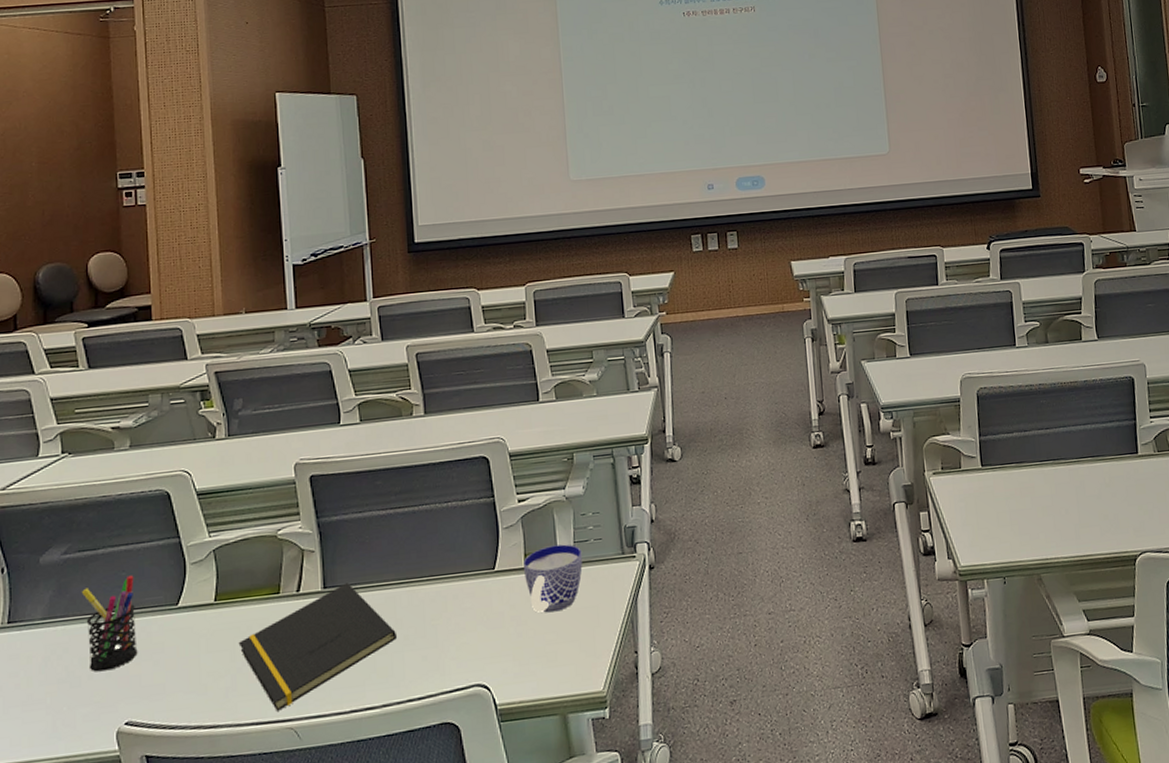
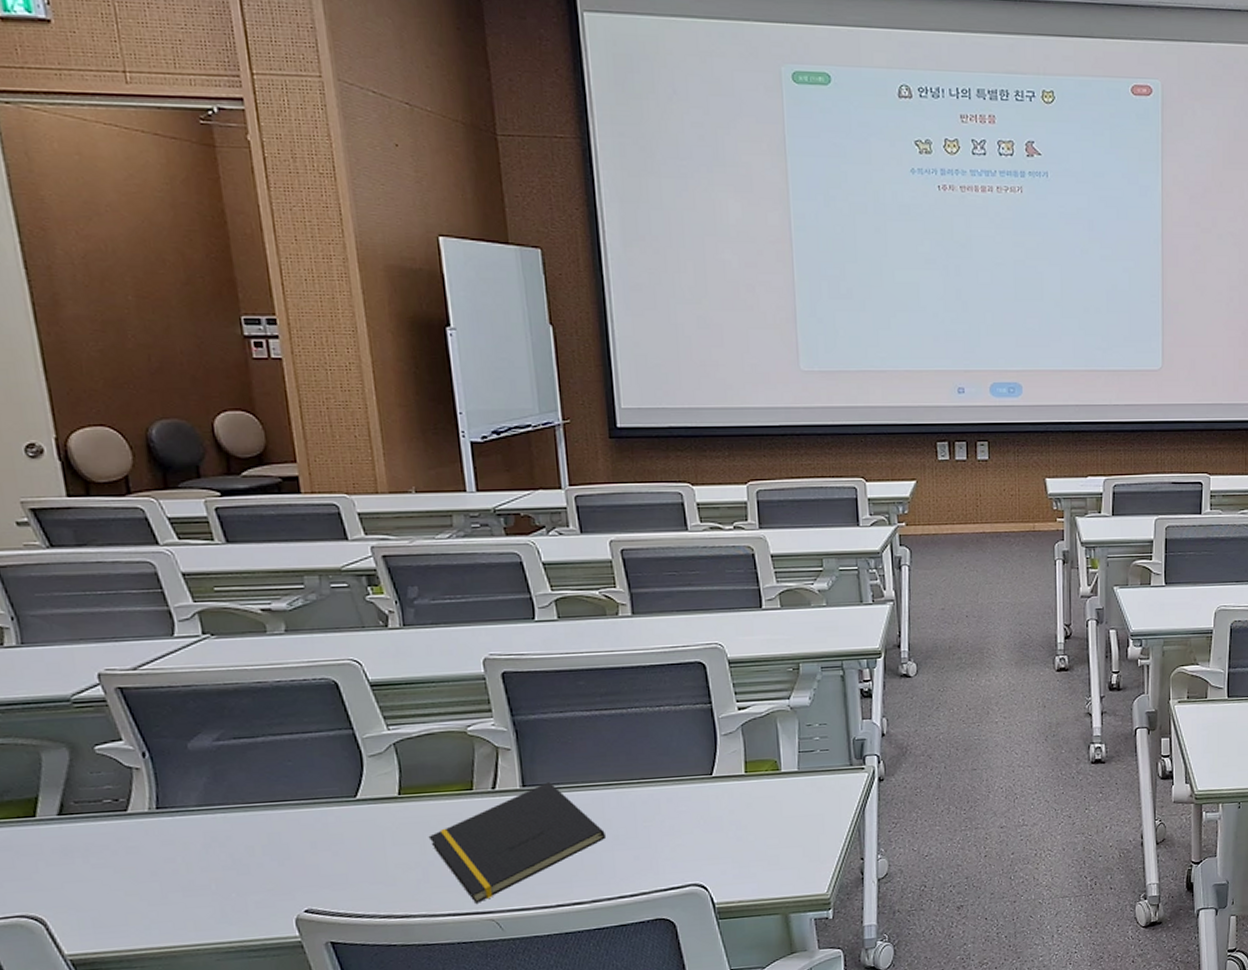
pen holder: present [81,575,138,672] -> none [240,765,314,861]
cup: present [522,544,583,613] -> none [742,753,807,819]

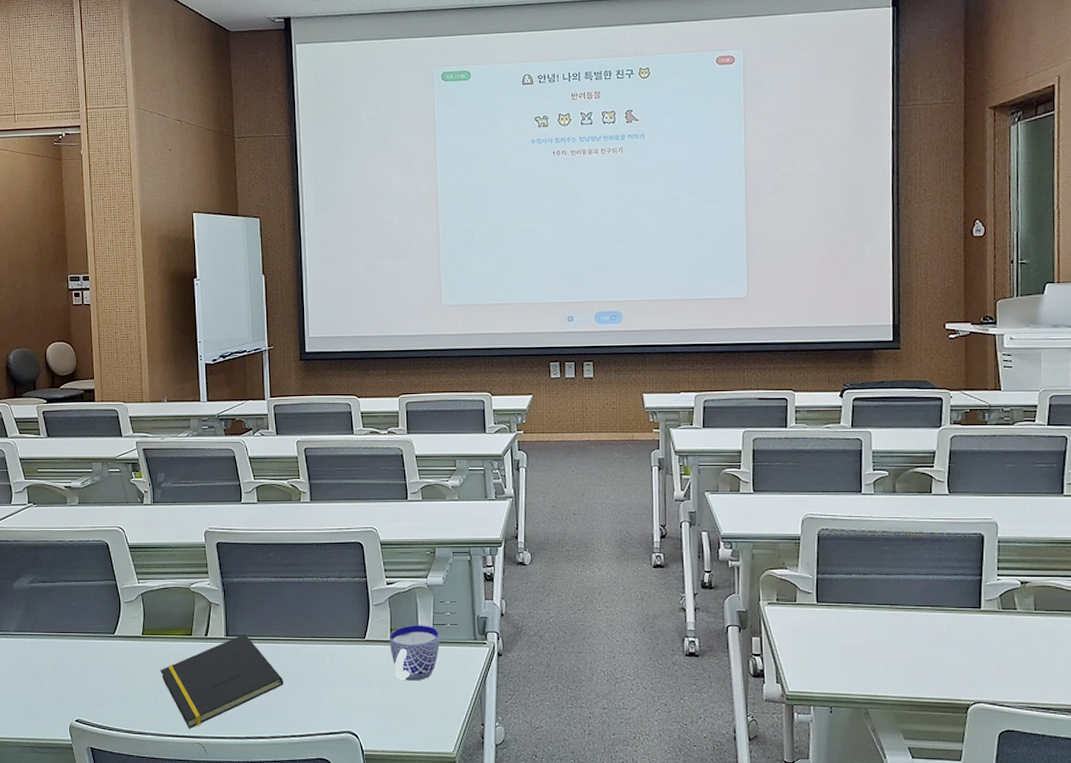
cup: none [742,753,807,819] -> present [388,625,440,681]

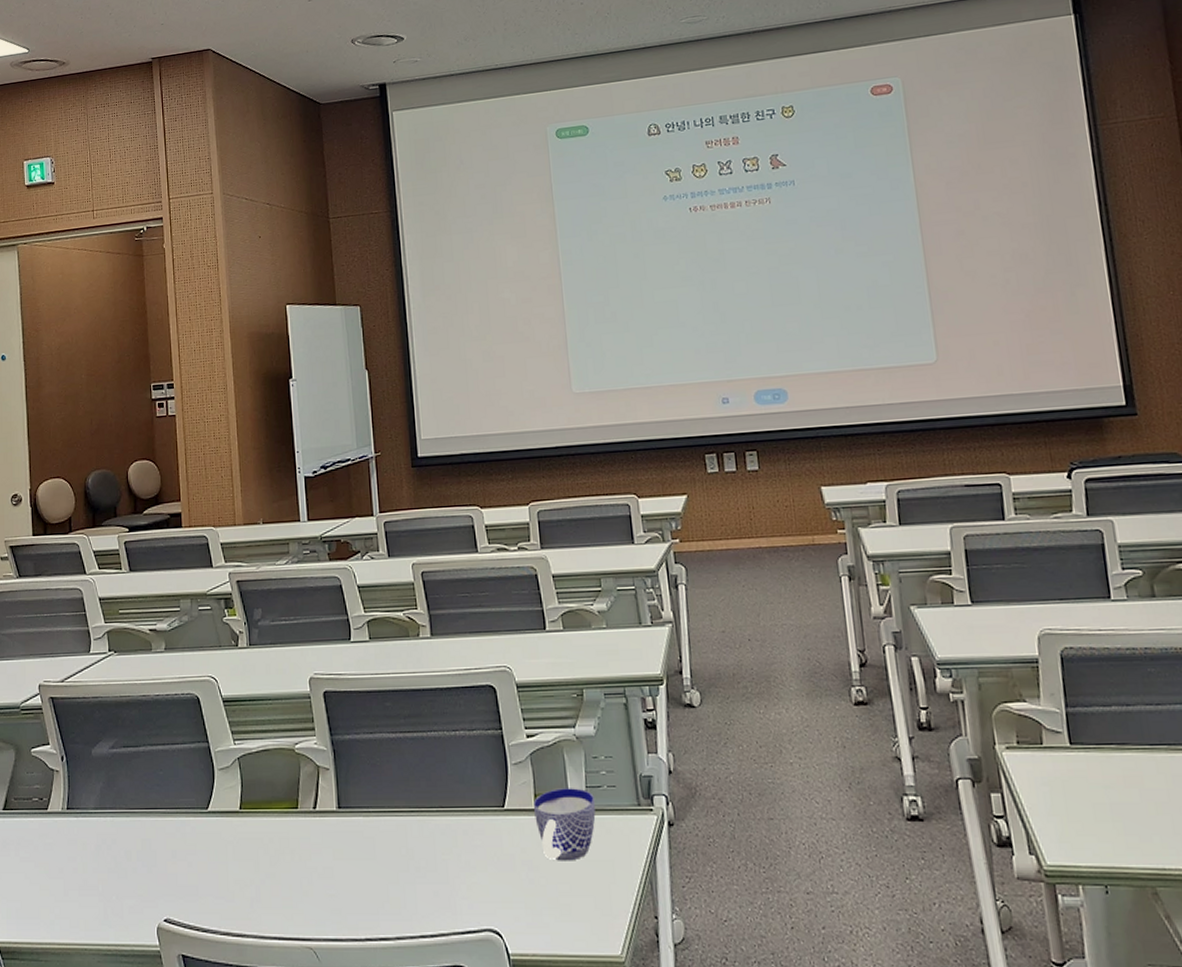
notepad: present [160,634,284,729] -> none [261,805,409,929]

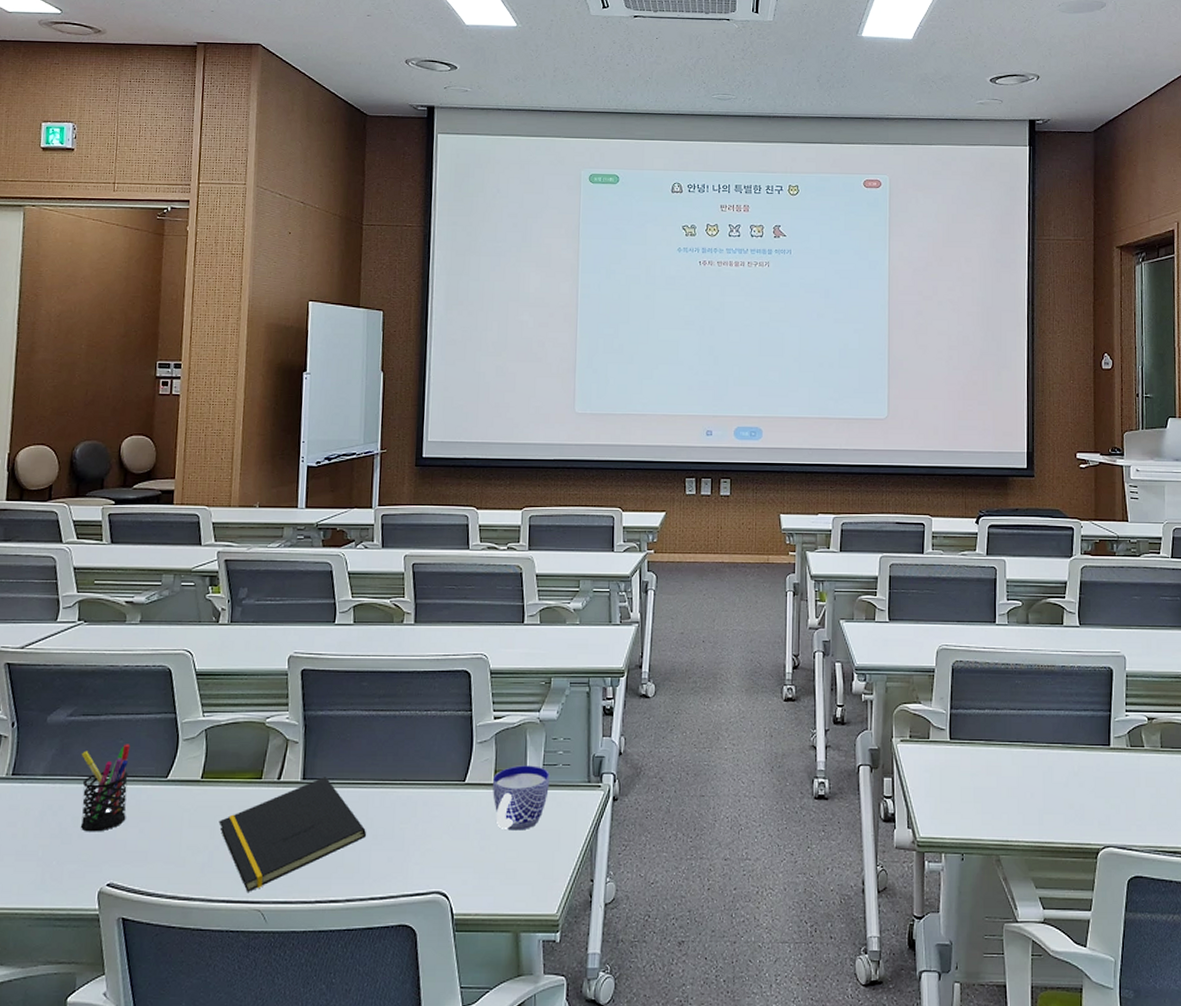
pen holder: none [126,775,174,866] -> present [80,744,131,832]
notepad: none [261,805,409,929] -> present [218,777,367,892]

